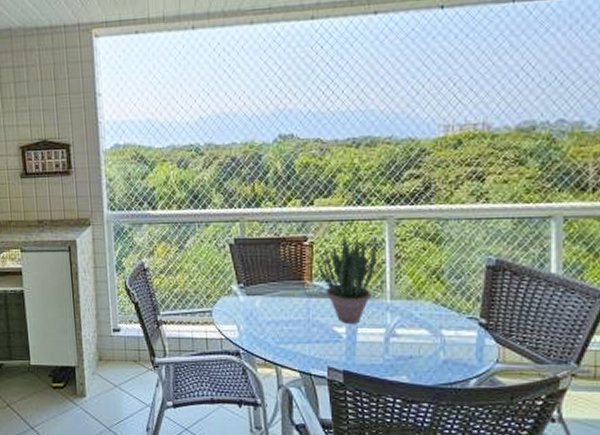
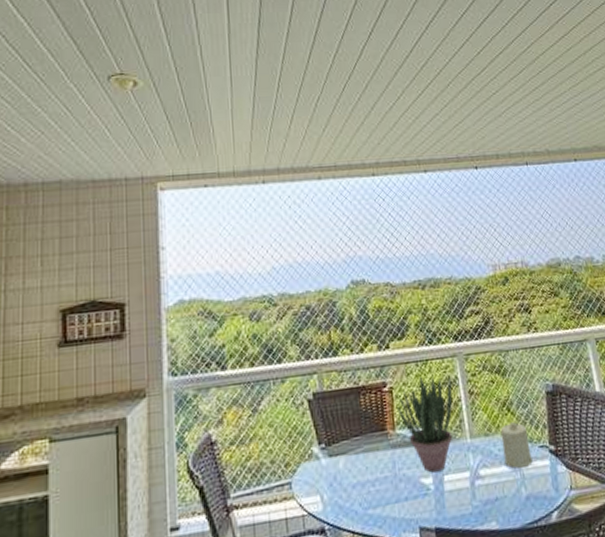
candle: none [425,291,457,334] -> present [500,422,533,469]

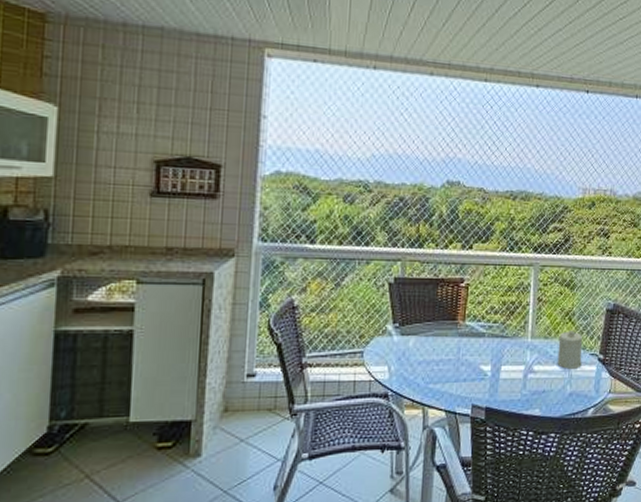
potted plant: present [397,375,453,473] -> none [470,278,523,362]

